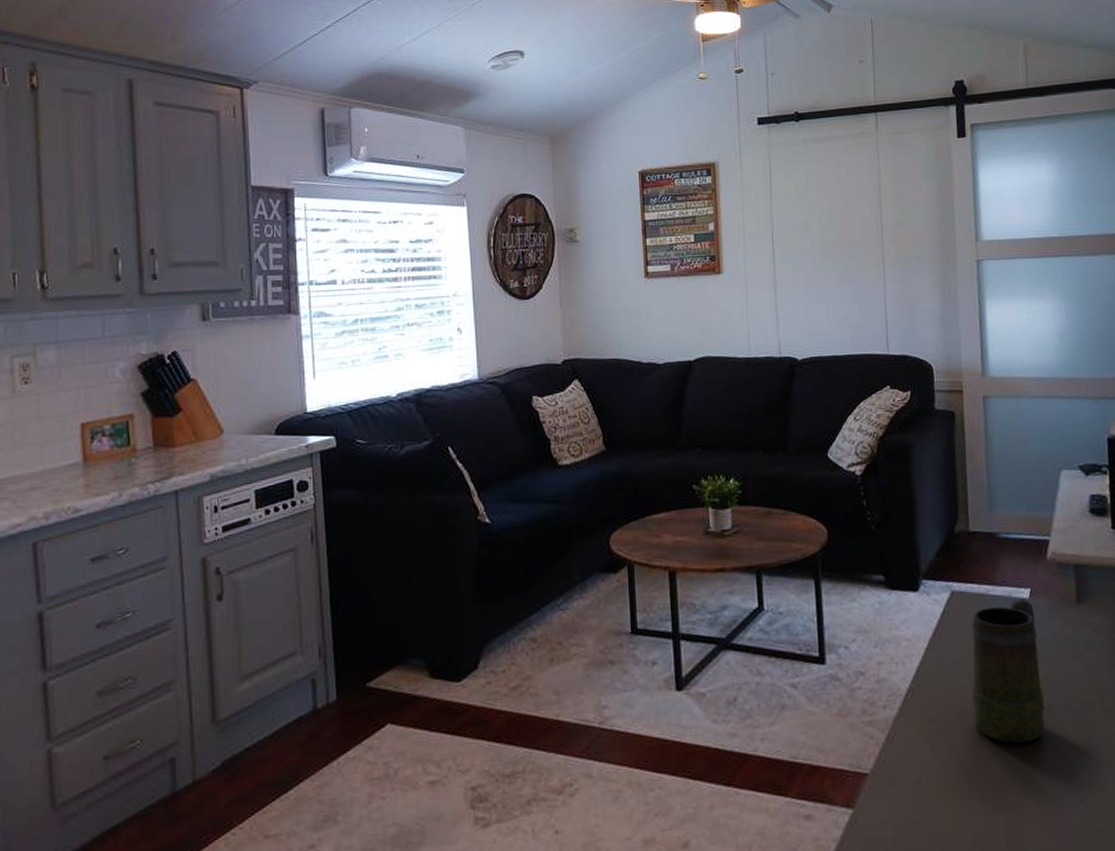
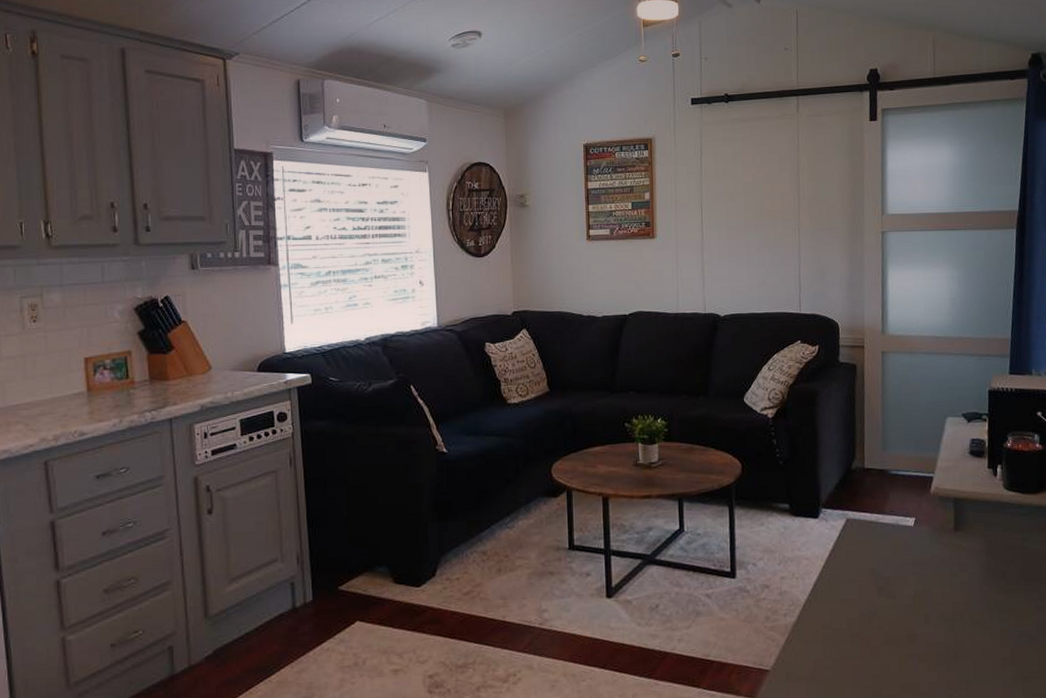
mug: present [971,598,1046,743] -> none [860,526,922,647]

